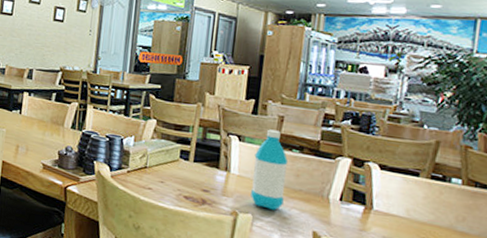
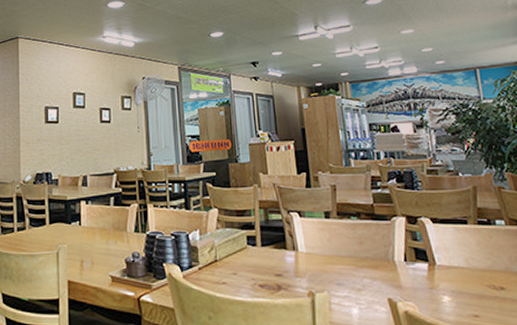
water bottle: present [251,129,288,210] -> none [317,200,354,283]

